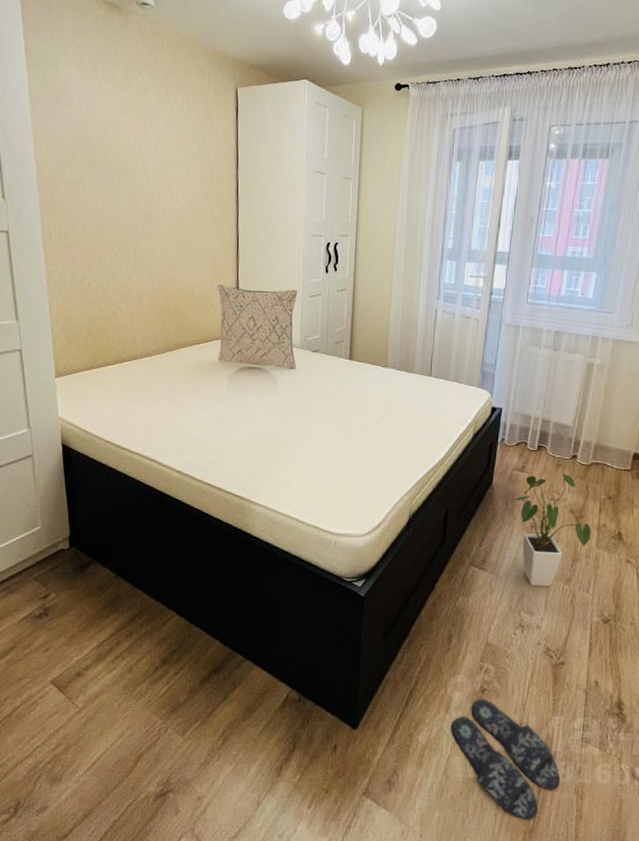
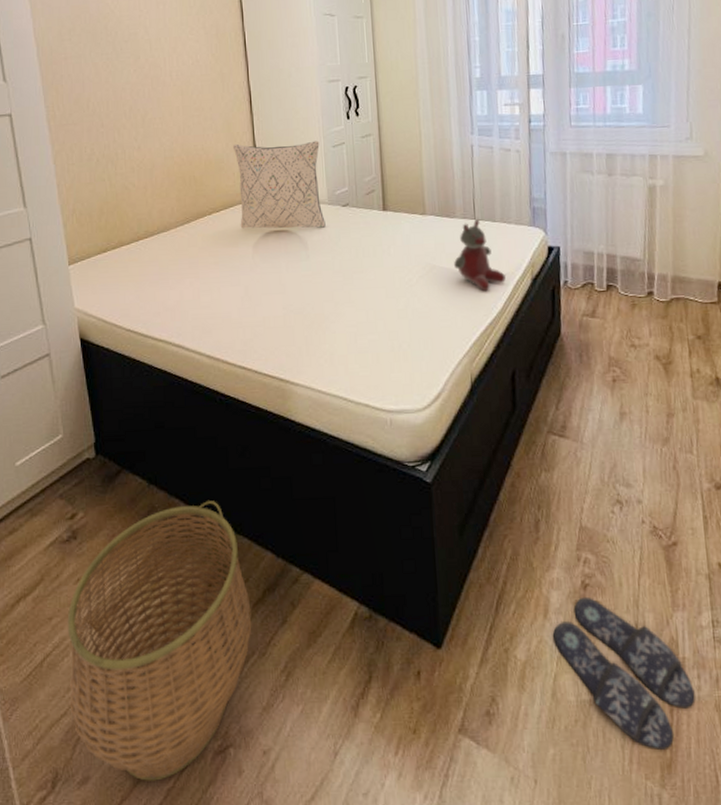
basket: none [33,594,198,814] -> present [67,501,252,781]
stuffed bear: none [407,376,452,441] -> present [454,219,507,292]
house plant: present [512,472,591,587] -> none [586,313,684,452]

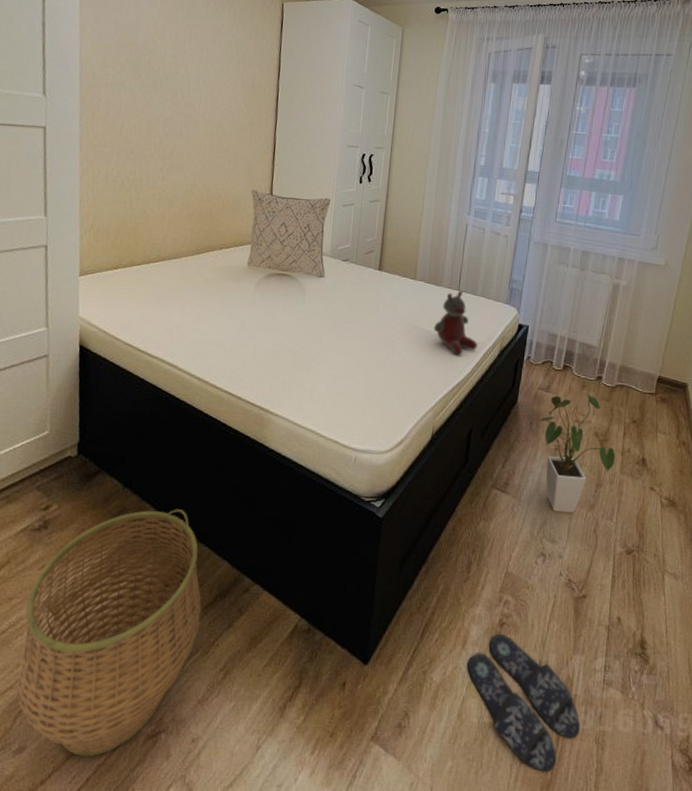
house plant: none [586,313,684,452] -> present [537,393,615,513]

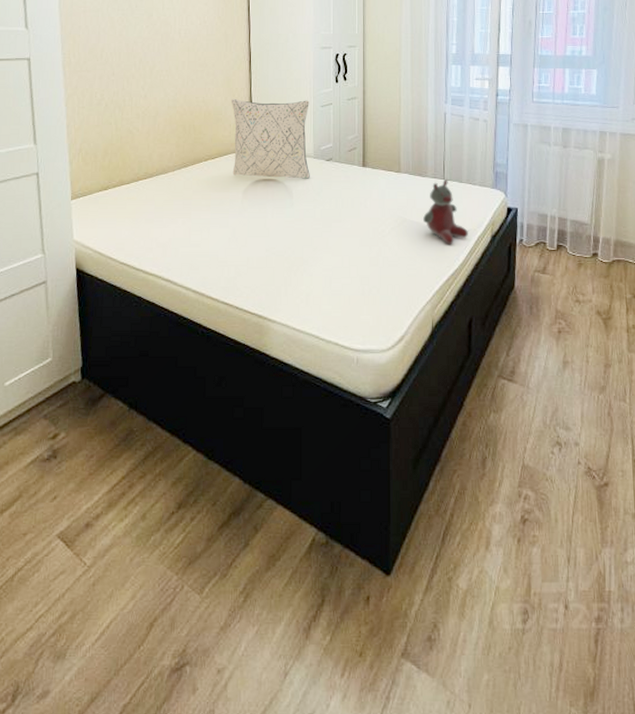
basket: present [16,509,202,757] -> none [36,427,216,696]
slippers: present [467,633,580,772] -> none [493,531,618,678]
house plant: present [537,393,615,513] -> none [536,272,621,397]

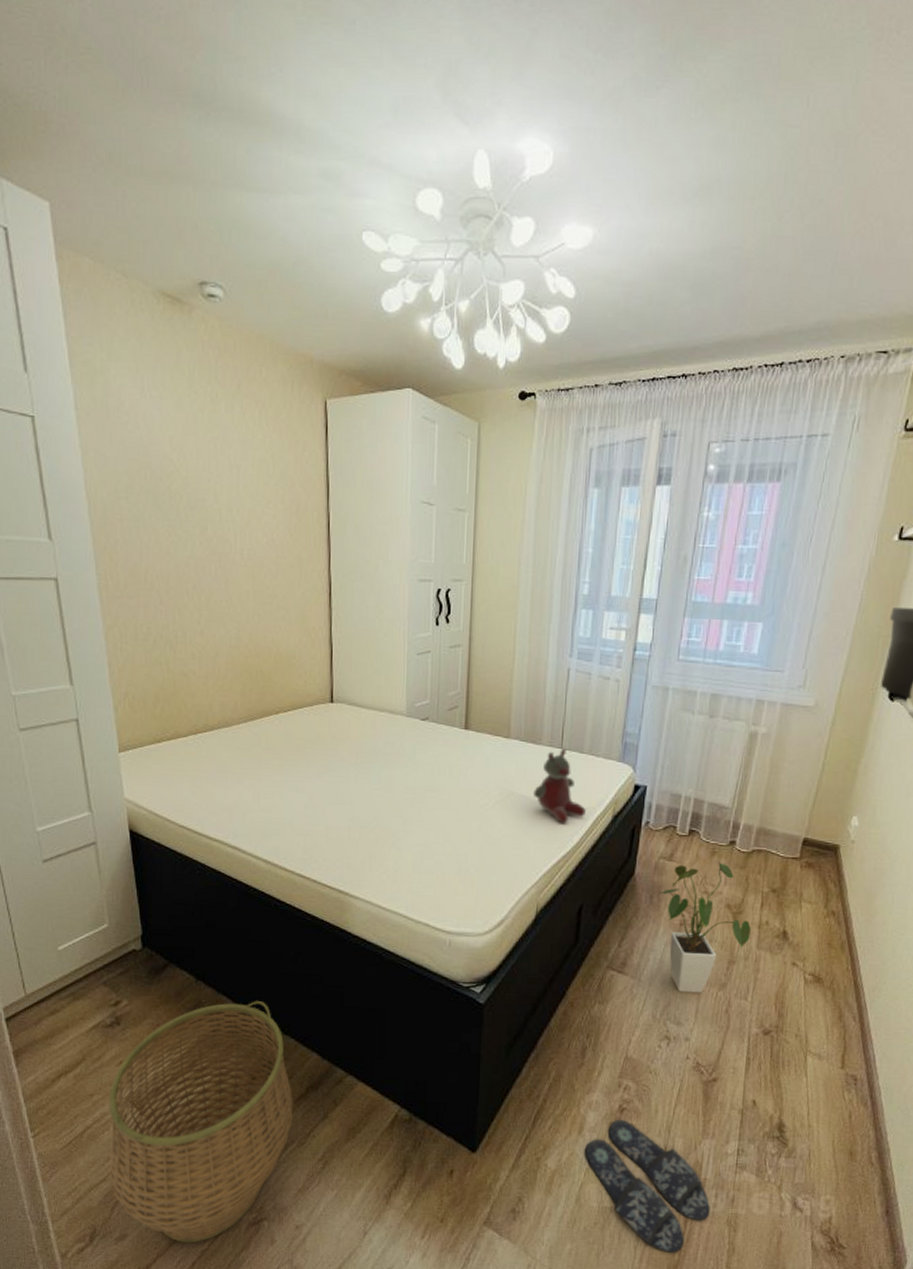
basket: none [36,427,216,696] -> present [108,1001,293,1243]
pillow: present [231,98,310,179] -> none [306,639,403,741]
slippers: none [493,531,618,678] -> present [585,1119,710,1253]
house plant: none [536,272,621,397] -> present [658,861,751,993]

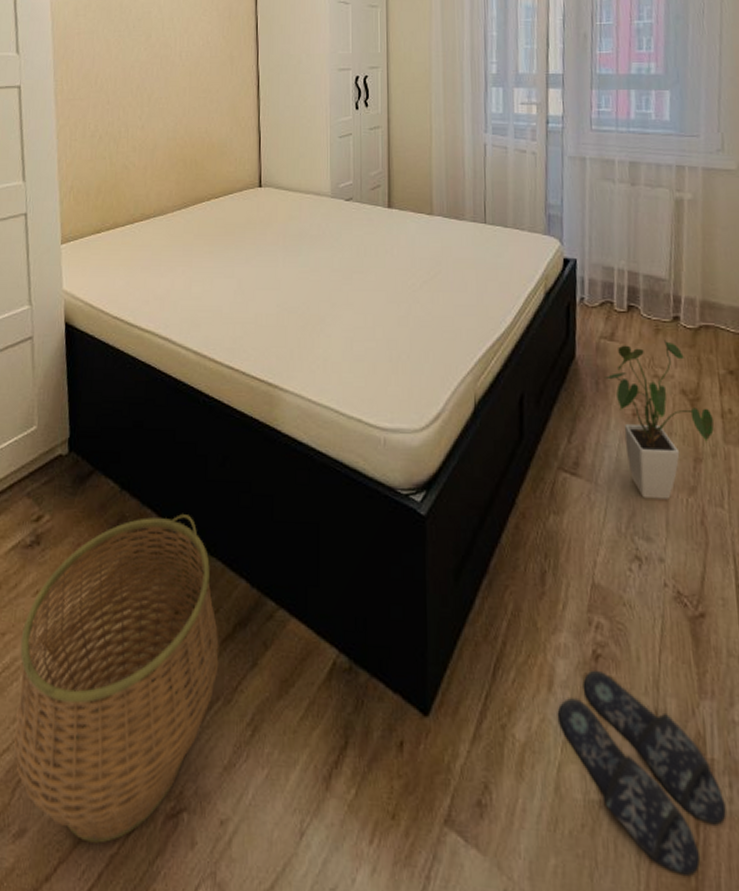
stuffed bear: present [534,749,587,824] -> none [461,224,517,303]

